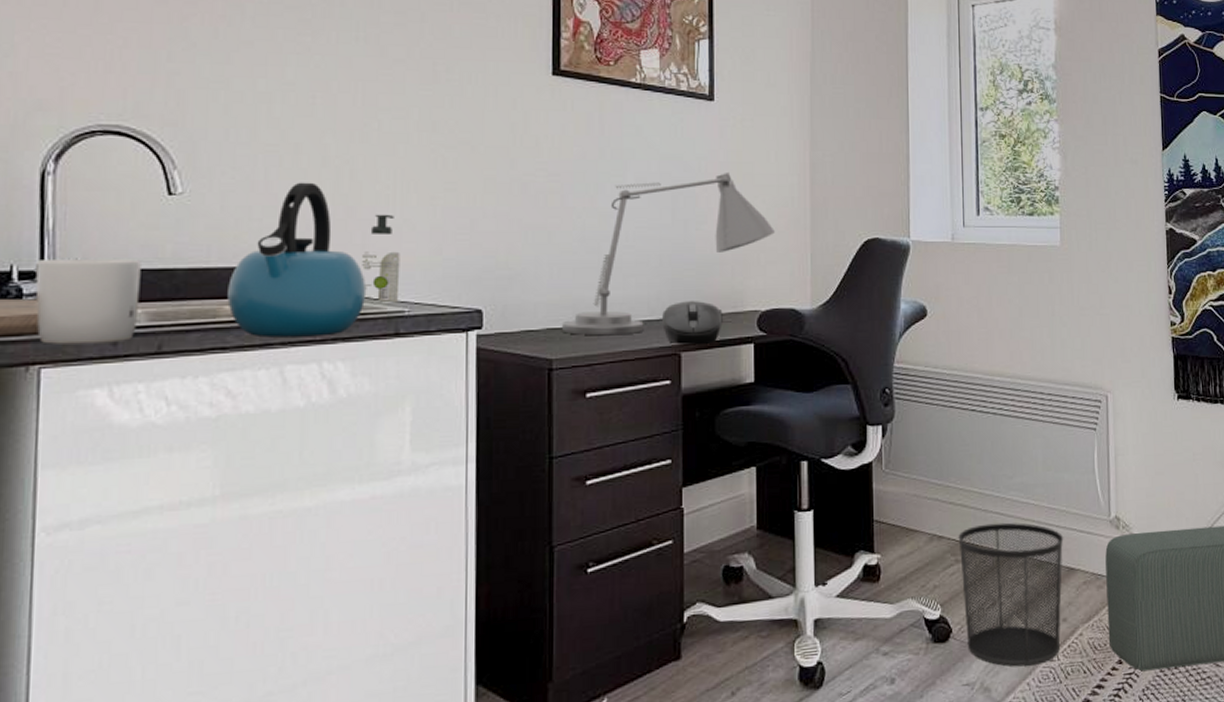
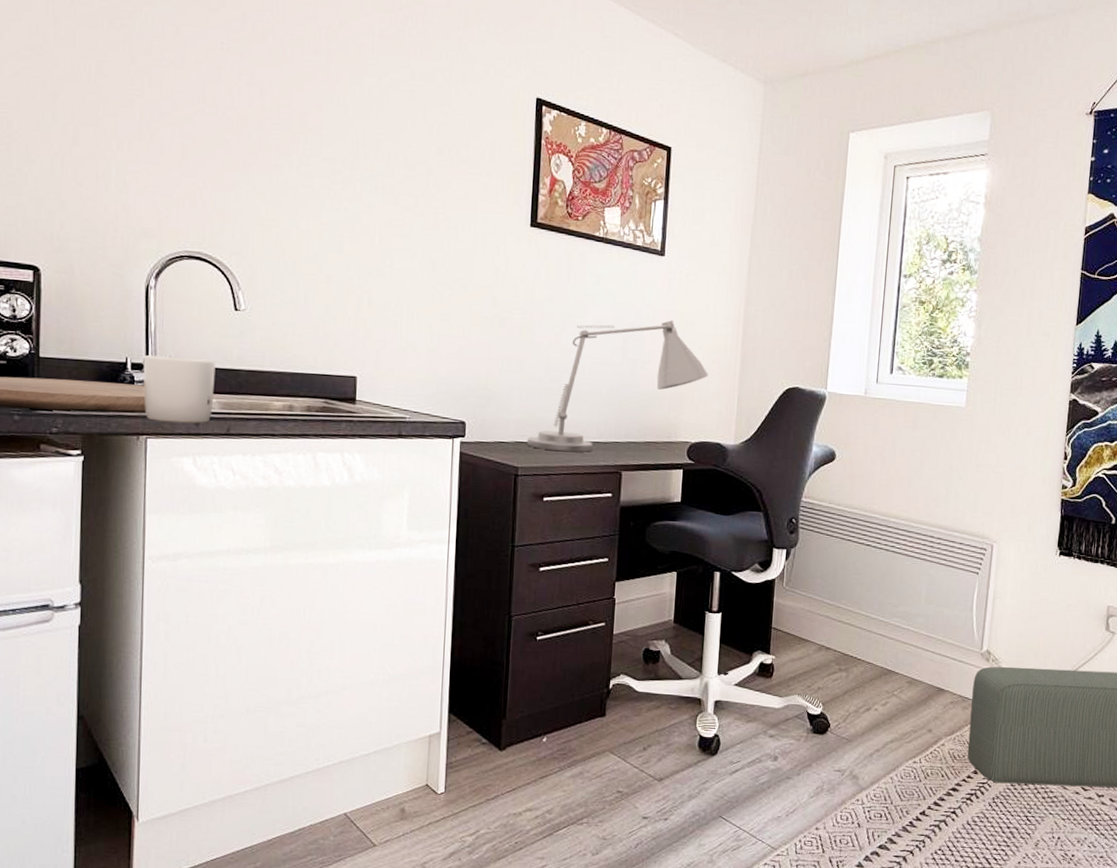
kettle: present [227,182,367,339] -> none [276,306,378,433]
soap dispenser: present [362,214,400,303] -> none [375,336,404,411]
computer mouse: present [662,301,724,346] -> none [608,428,659,467]
waste bin: present [958,522,1064,667] -> none [842,642,938,764]

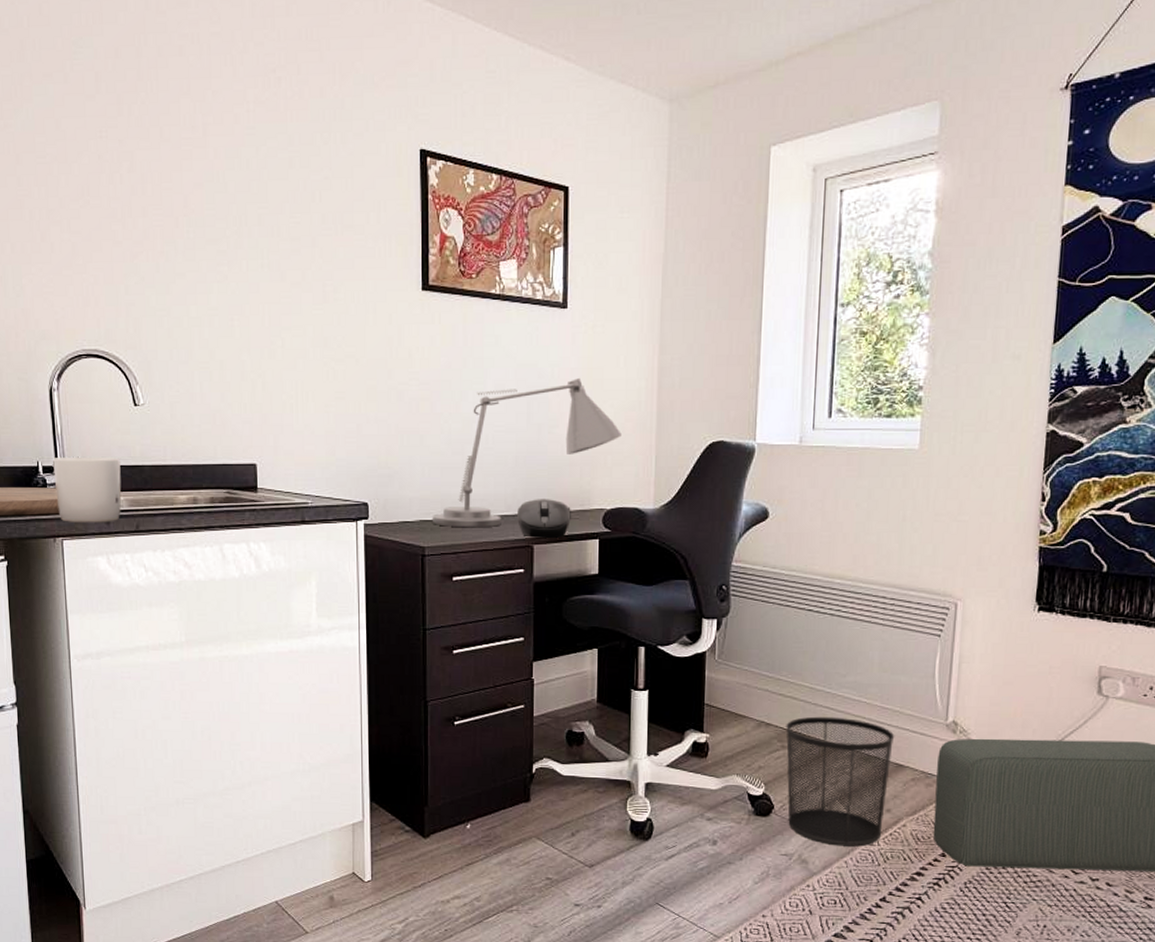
computer mouse: none [608,428,659,467] -> present [517,499,572,539]
waste bin: none [842,642,938,764] -> present [786,716,895,847]

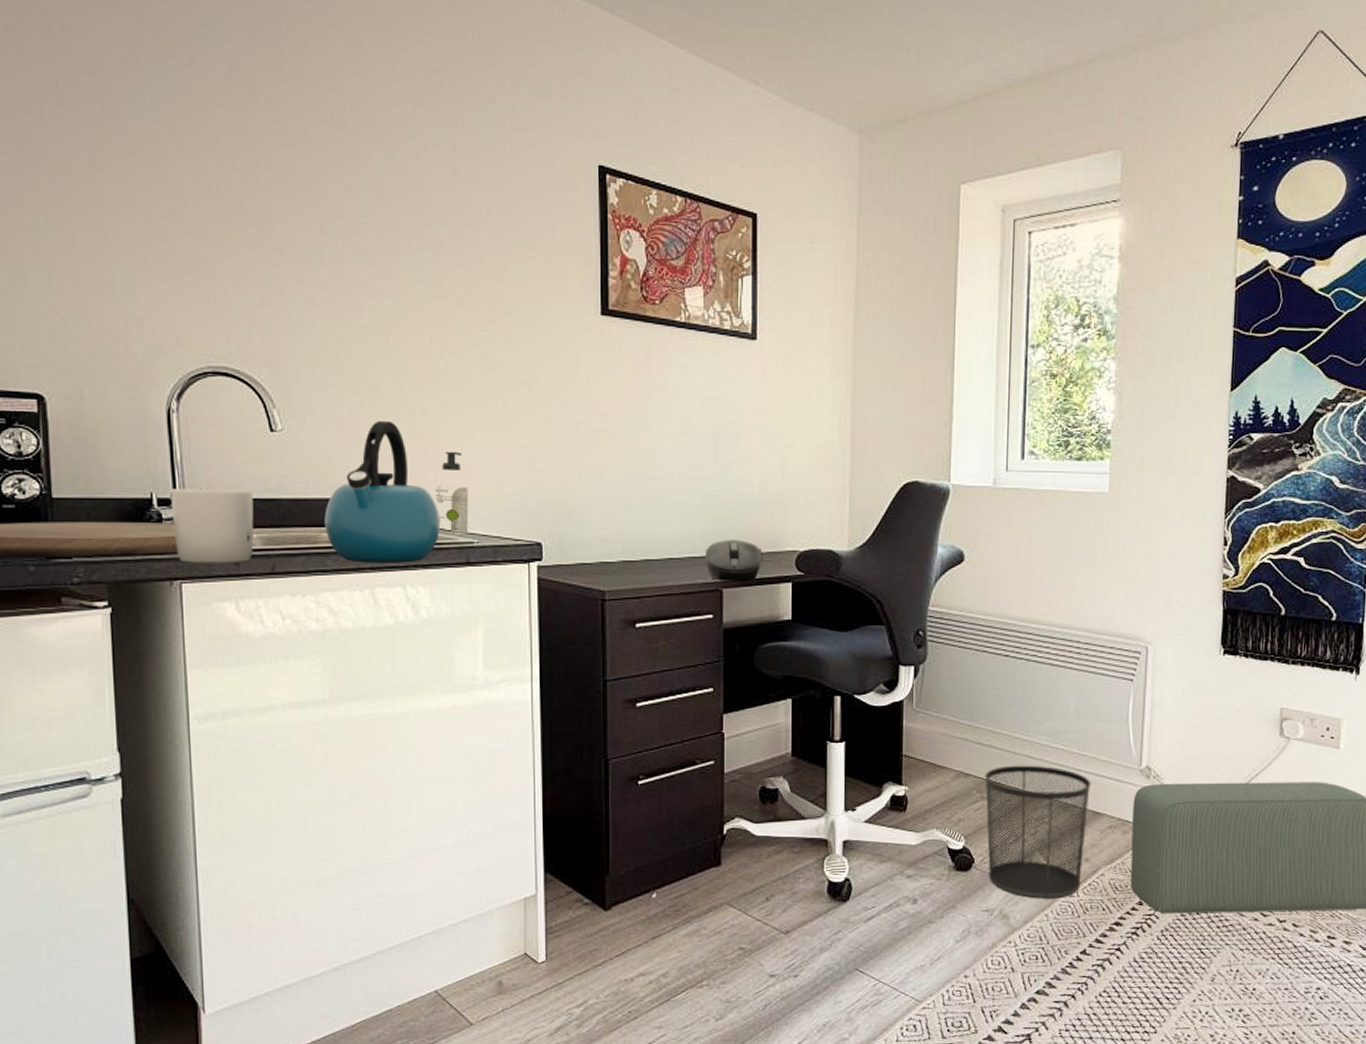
kettle: none [180,393,279,523] -> present [324,420,441,564]
soap dispenser: none [275,420,304,496] -> present [436,451,469,535]
desk lamp: present [432,377,622,528] -> none [612,412,814,571]

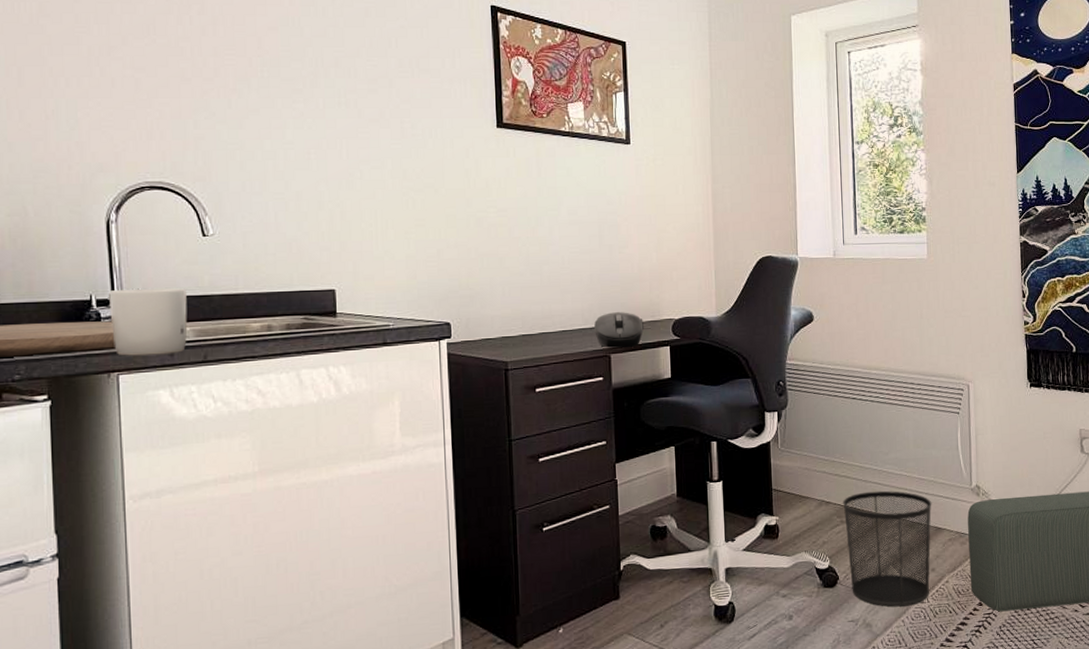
kettle: present [324,420,441,564] -> none [253,223,360,349]
soap dispenser: present [436,451,469,535] -> none [354,247,385,319]

